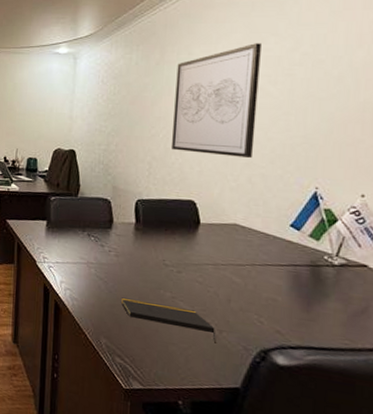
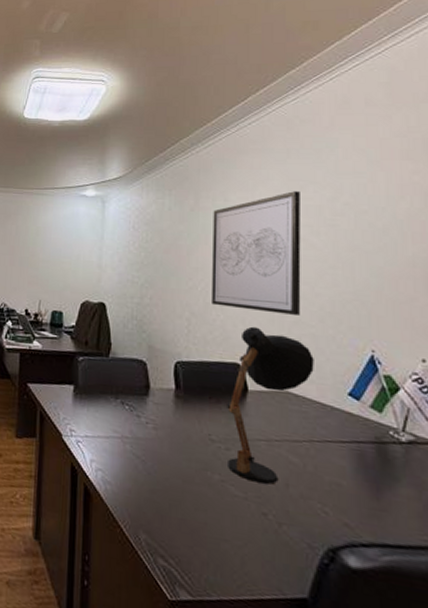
notepad: present [121,297,216,343] -> none [163,480,275,540]
desk lamp: none [178,168,262,300] -> present [227,326,314,485]

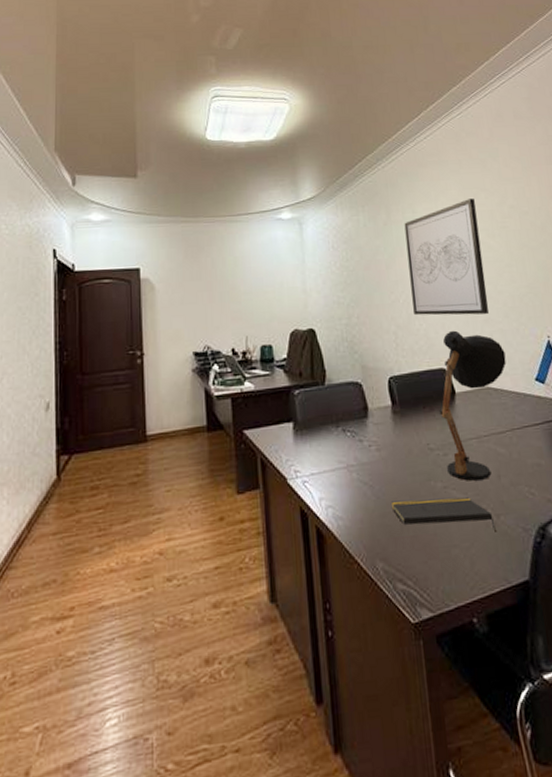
notepad: none [163,480,275,540] -> present [392,497,496,532]

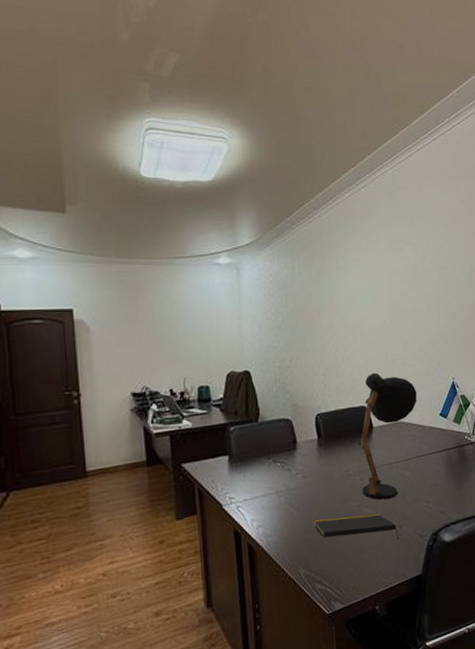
wall art: present [404,199,489,316] -> none [336,252,406,359]

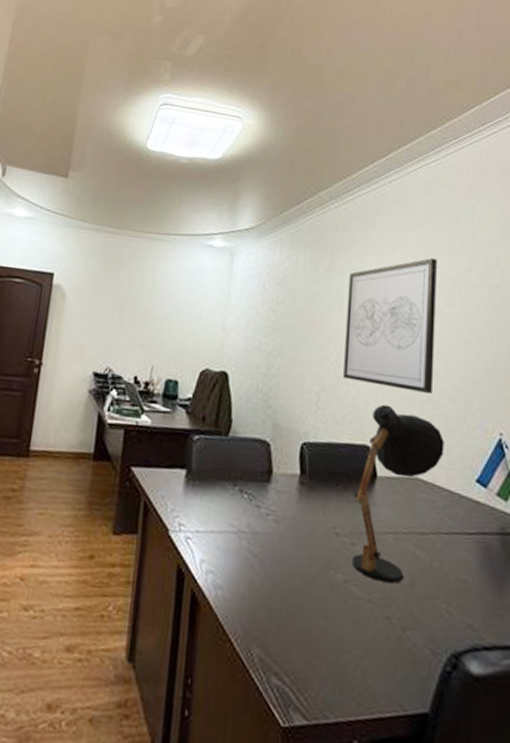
notepad: present [314,513,399,539] -> none [281,582,399,647]
wall art: none [336,252,406,359] -> present [344,258,437,393]

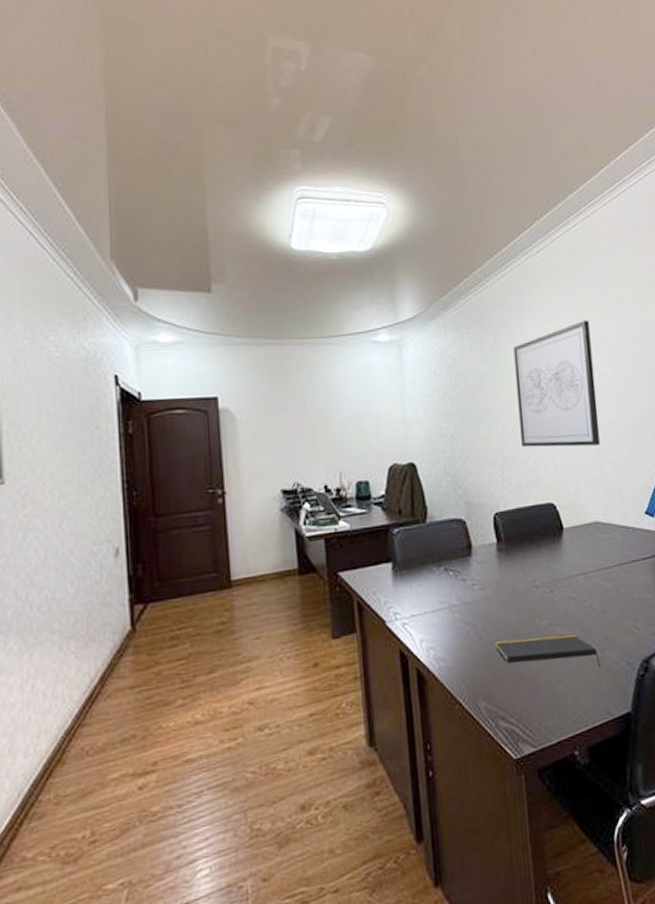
notepad: none [281,582,399,647] -> present [495,634,600,667]
desk lamp: present [352,404,444,584] -> none [546,463,616,618]

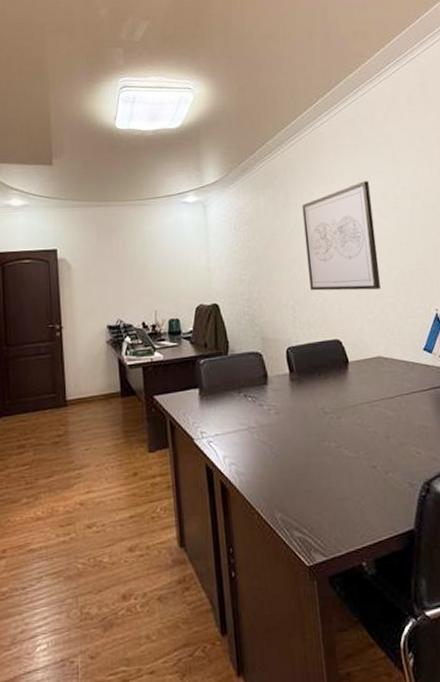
notepad: present [495,634,600,667] -> none [289,456,385,487]

